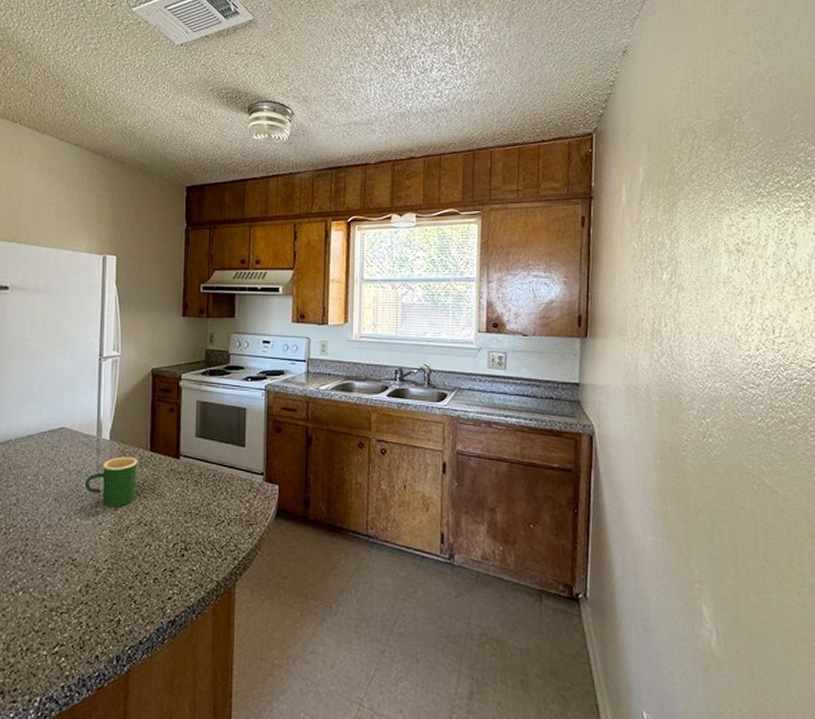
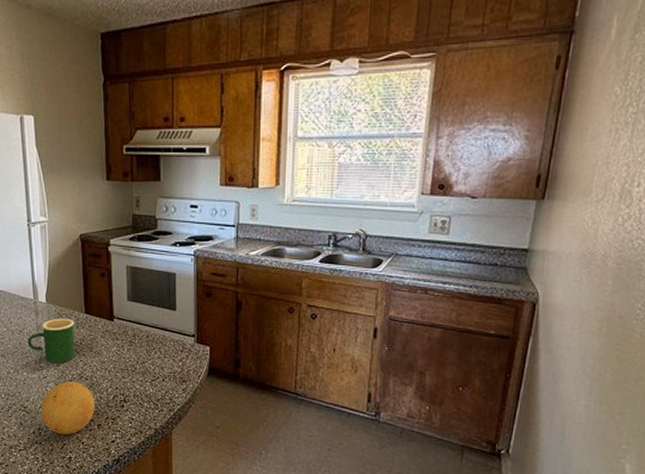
fruit: none [91,528,152,593] -> present [40,382,95,435]

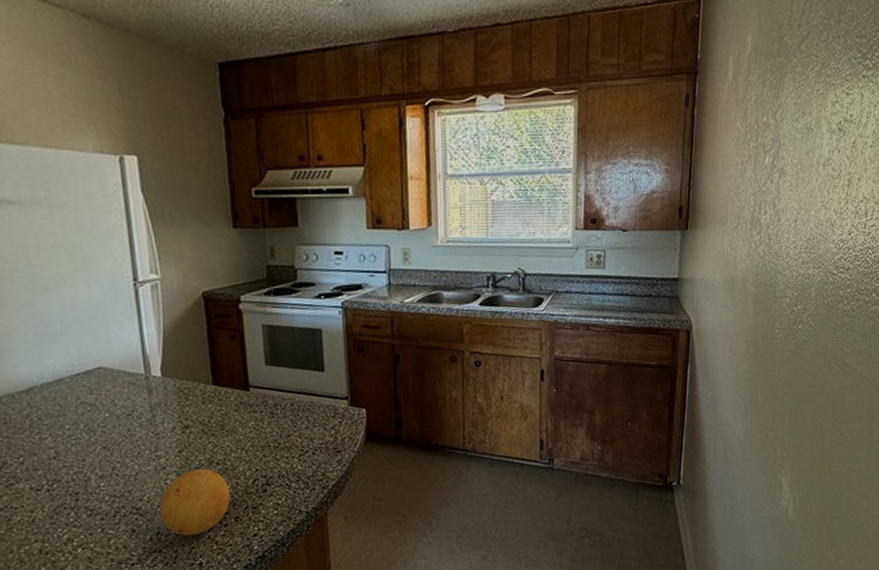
mug: present [27,318,76,363] -> none [137,393,203,450]

